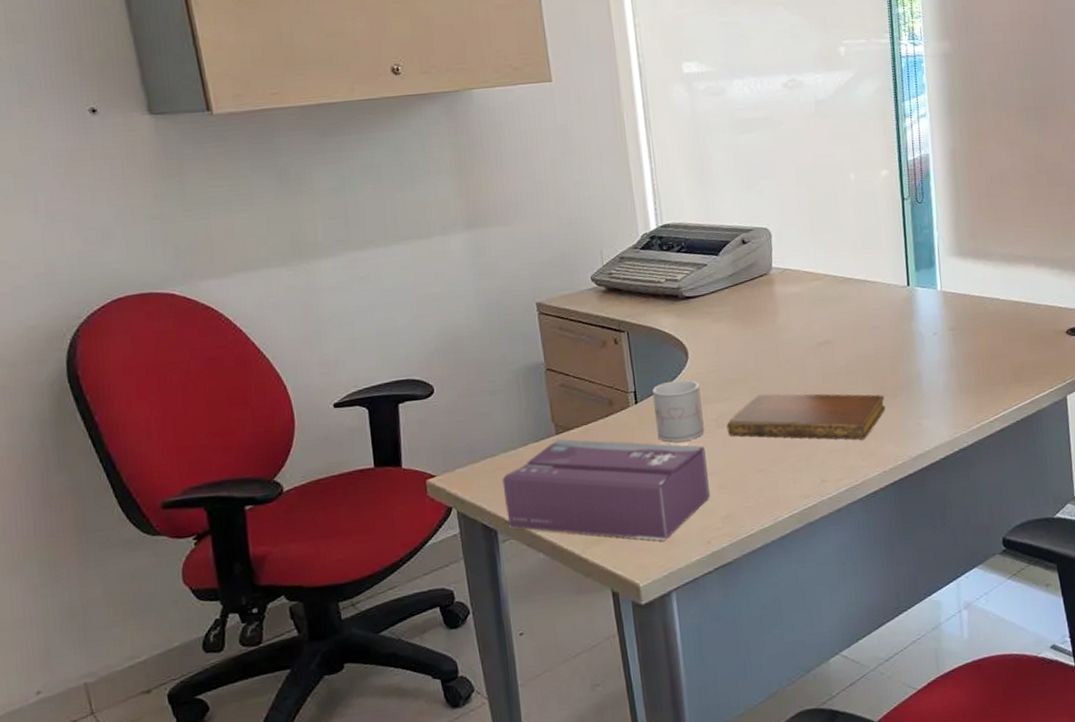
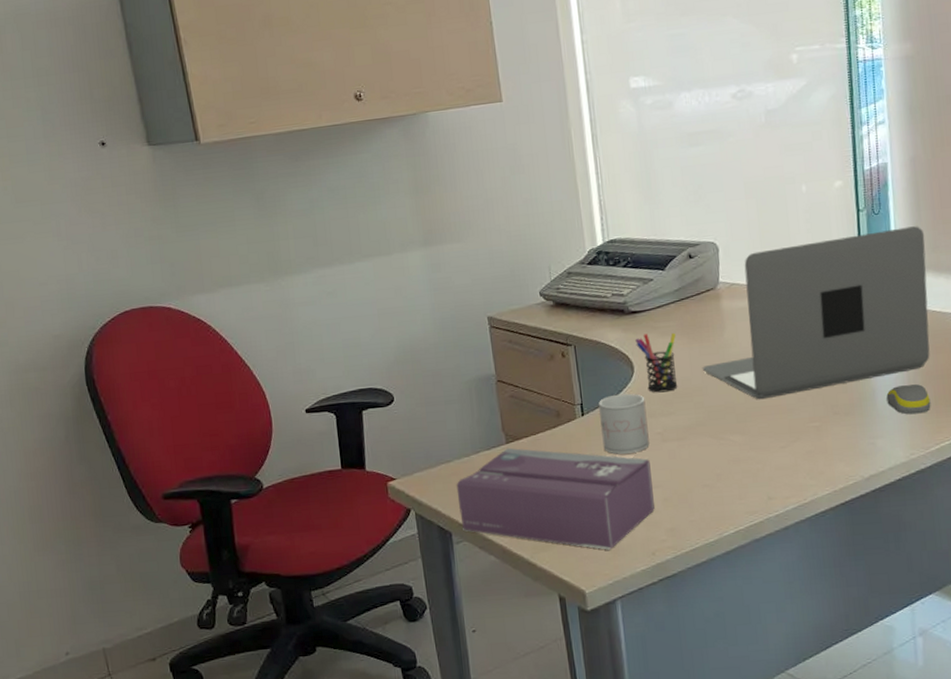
pen holder: none [689,318,732,379] -> present [635,332,678,393]
notebook: present [726,393,886,440] -> none [672,409,837,458]
laptop: none [756,215,970,384] -> present [702,226,930,400]
computer mouse: none [931,366,972,395] -> present [886,384,931,415]

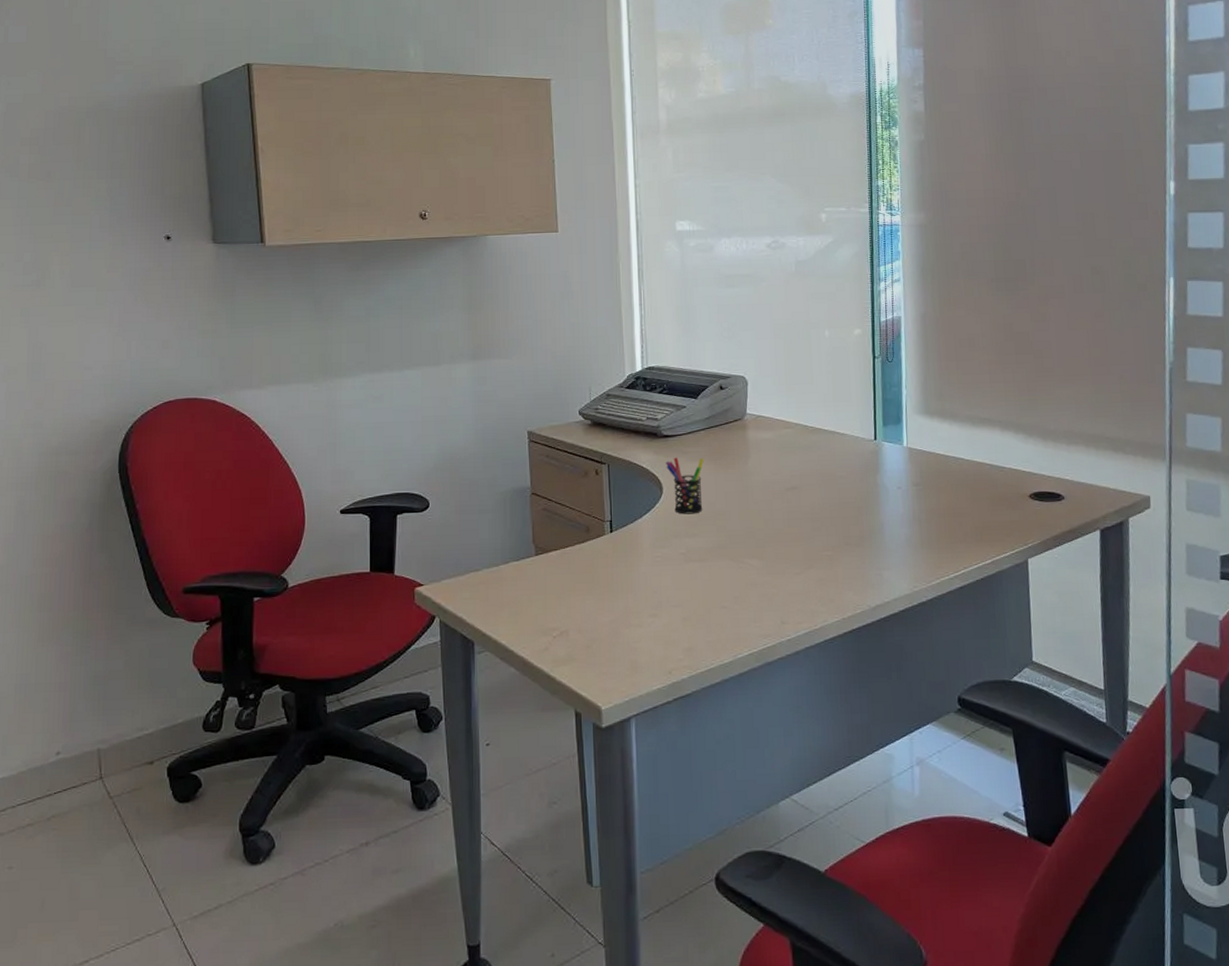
tissue box: present [456,447,656,550] -> none [483,559,675,667]
mug: present [599,393,650,454] -> none [627,513,673,572]
laptop: present [702,226,930,400] -> none [726,375,934,527]
computer mouse: present [886,384,931,415] -> none [893,521,933,549]

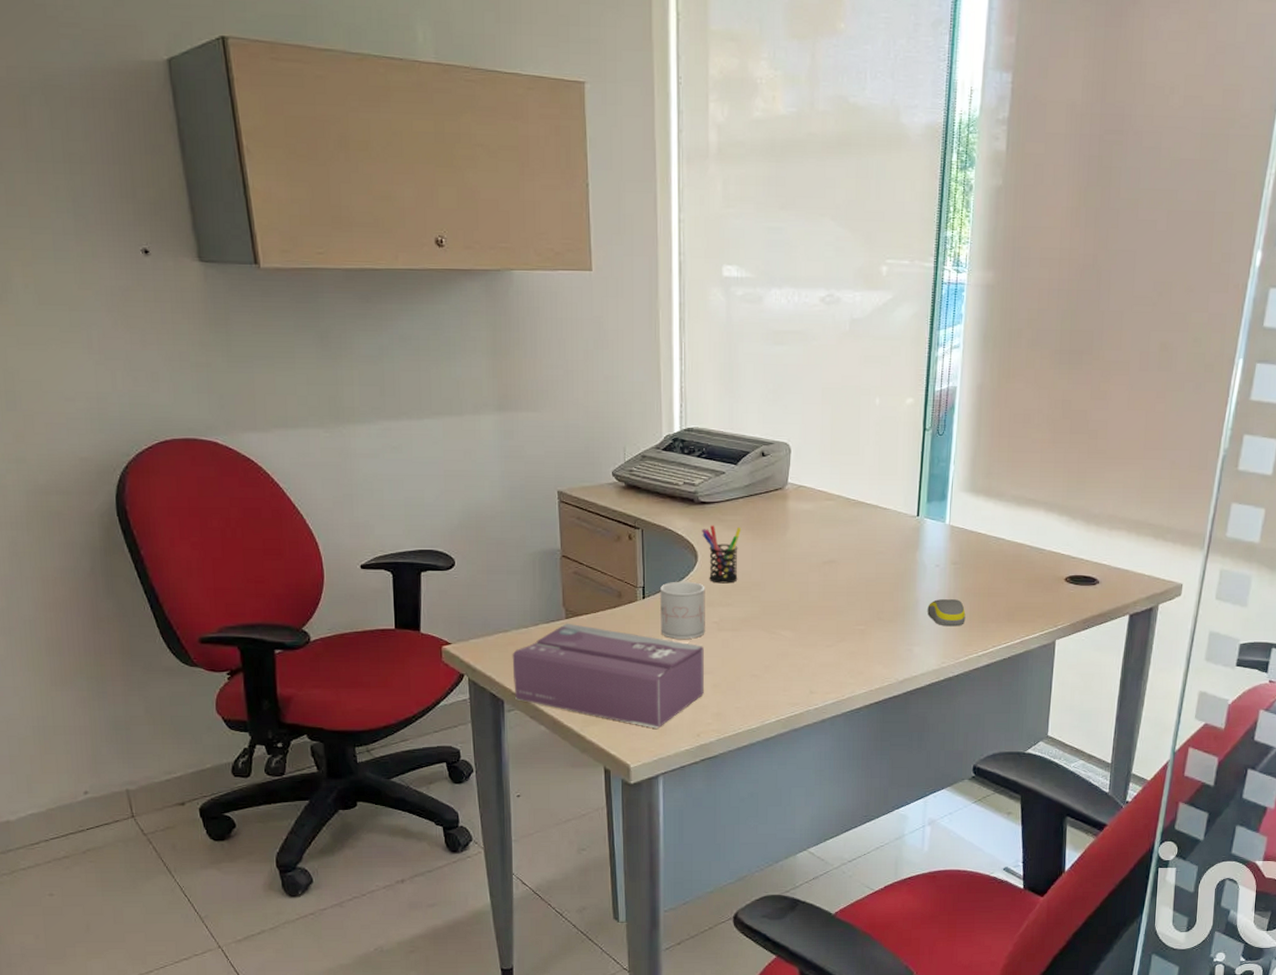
tissue box: none [483,559,675,667] -> present [512,623,705,729]
mug: none [627,513,673,572] -> present [660,581,705,639]
computer mouse: none [893,521,933,549] -> present [927,599,966,627]

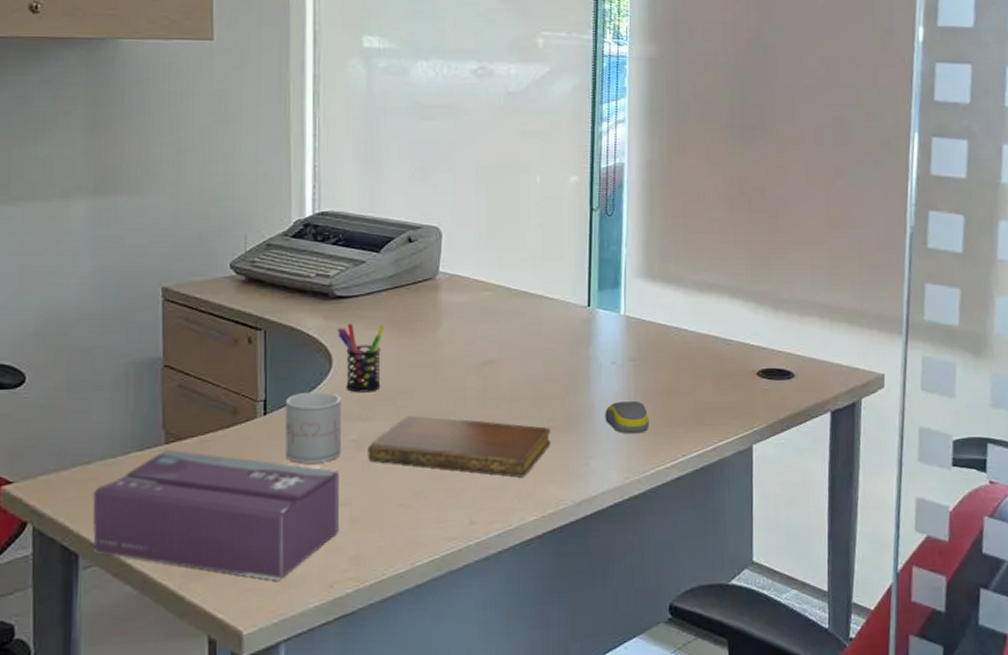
notebook: none [727,604,880,658] -> present [367,416,551,478]

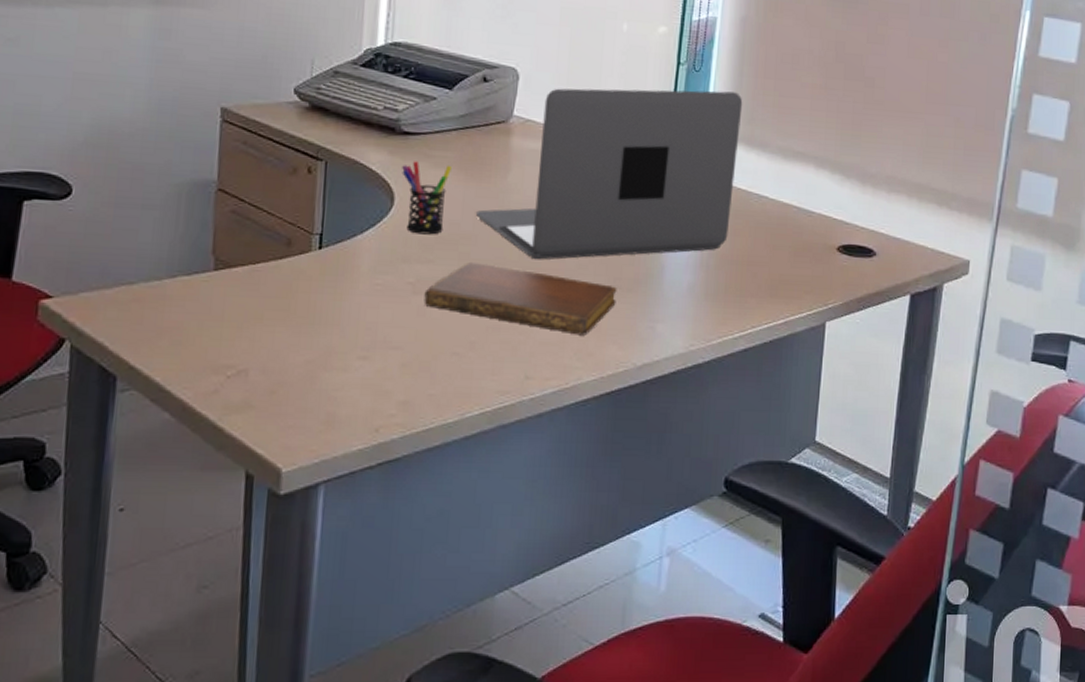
tissue box: present [92,449,340,581] -> none [132,276,393,420]
mug: present [285,391,341,463] -> none [338,228,401,303]
laptop: none [410,232,656,408] -> present [475,88,743,260]
computer mouse: present [605,401,649,434] -> none [674,266,721,301]

